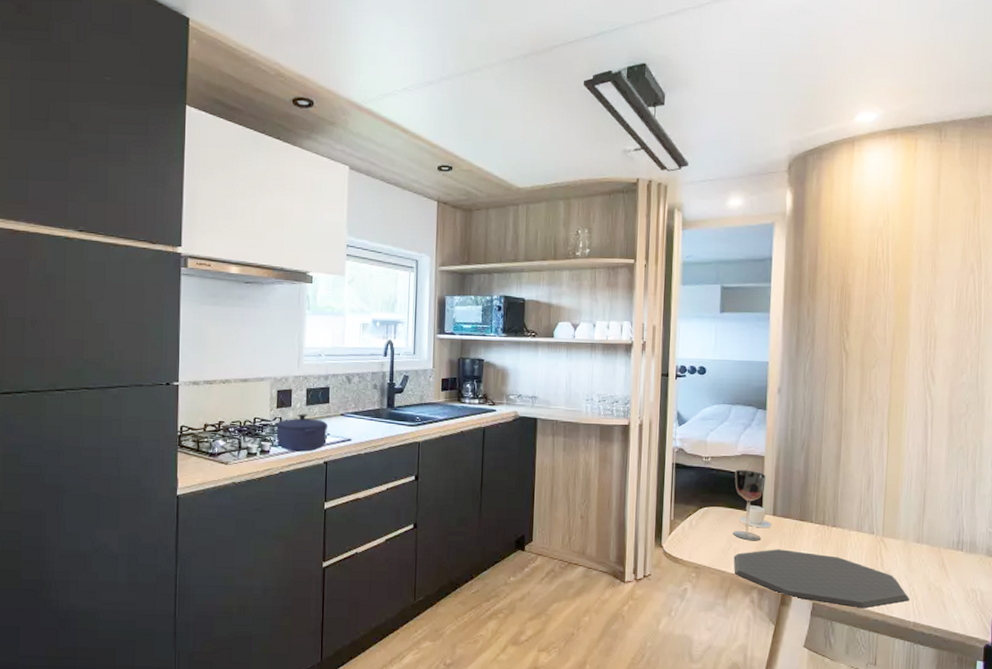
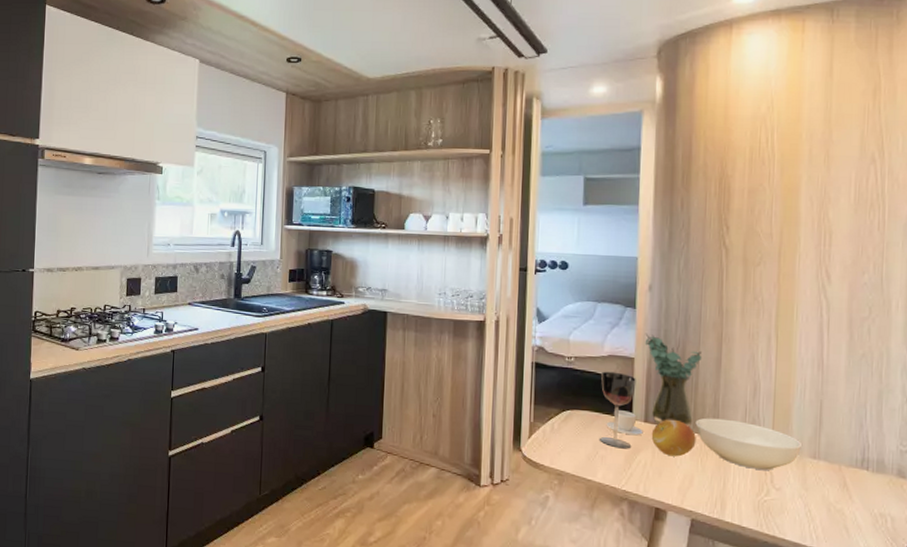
cooking pot: present [276,413,329,452] -> none [125,301,176,340]
placemat: present [734,549,909,608] -> none [601,458,805,529]
vase: none [774,432,824,519] -> present [645,333,702,427]
fruit: none [778,512,818,546] -> present [651,419,696,457]
bowl: none [817,509,909,555] -> present [695,417,803,470]

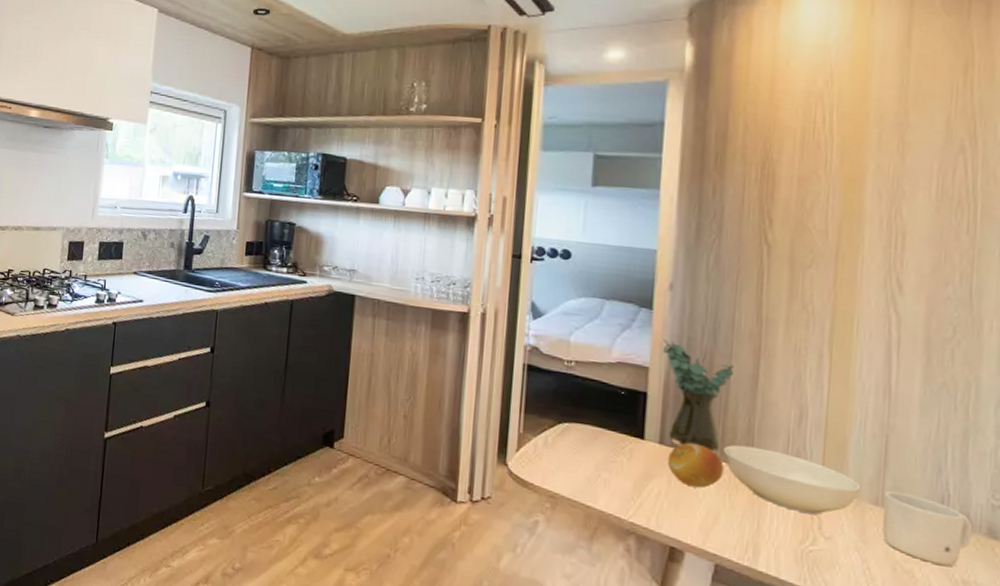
wineglass: present [600,371,636,449] -> none [603,380,651,474]
teacup: present [606,410,643,436] -> none [611,427,658,459]
mug: none [819,445,887,503] -> present [882,490,973,566]

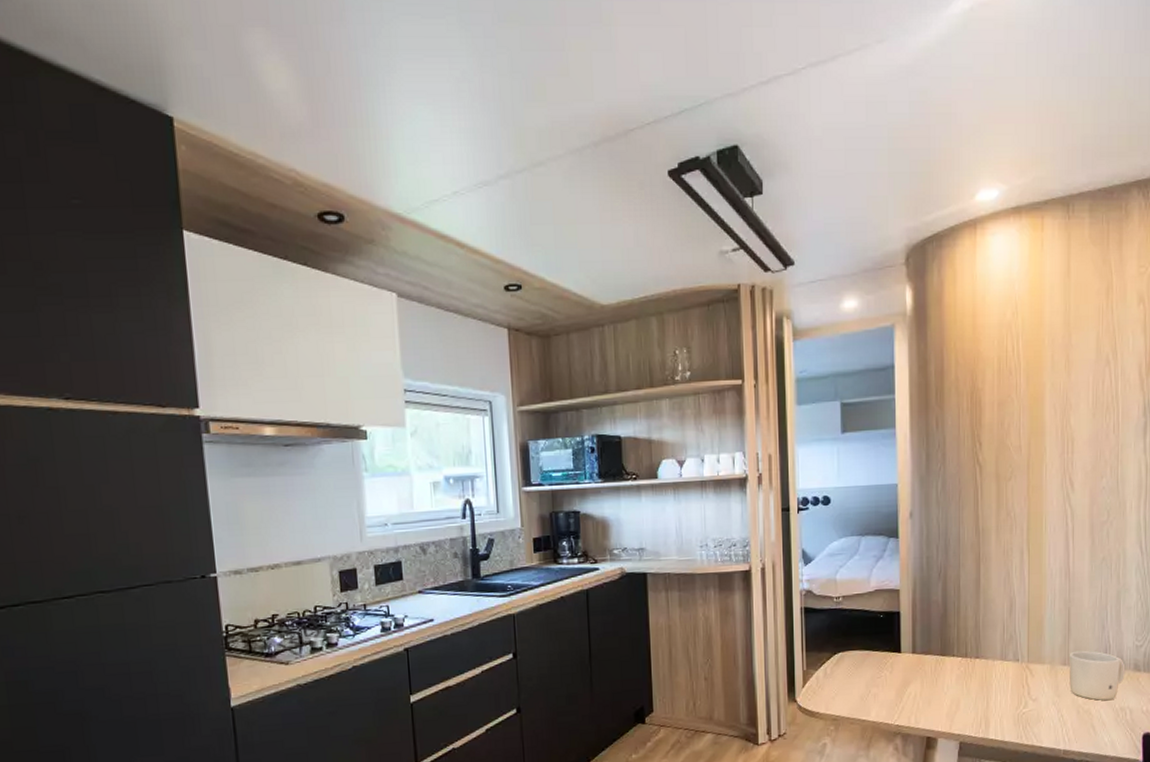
vase: present [662,339,735,454] -> none [908,562,963,655]
fruit: present [667,442,724,489] -> none [919,646,960,684]
bowl: present [723,444,862,515] -> none [959,638,1054,684]

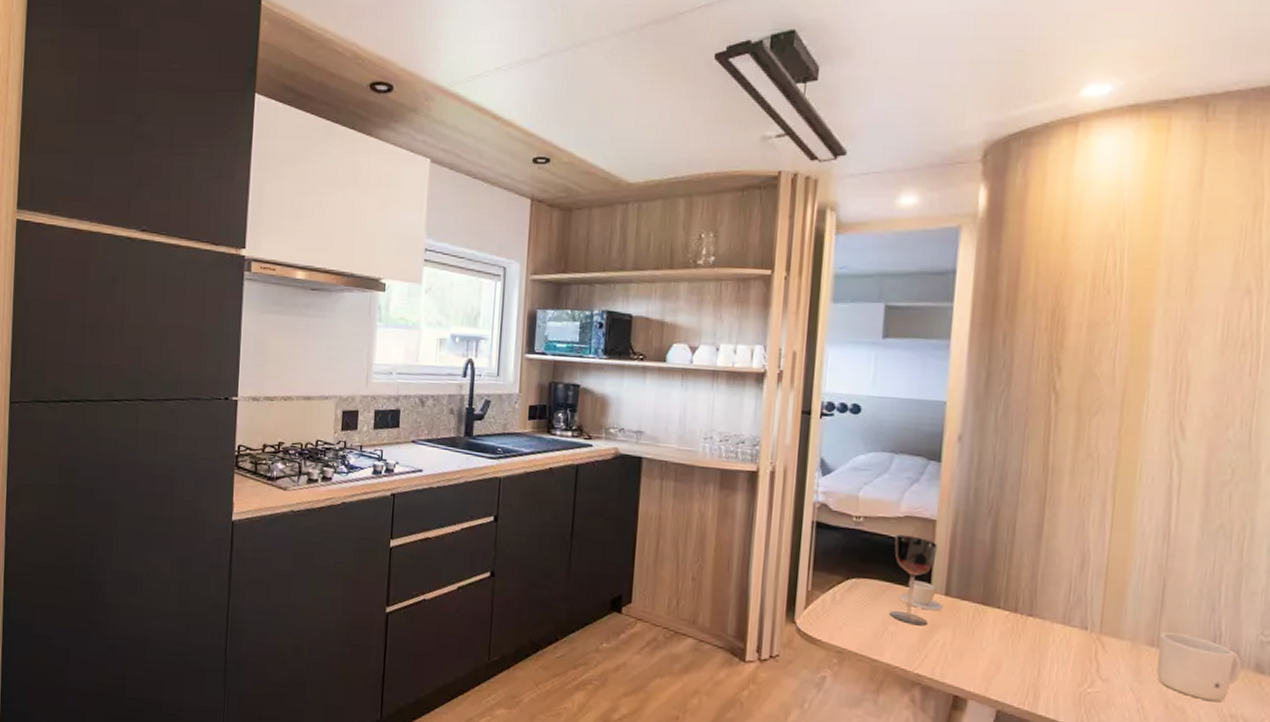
wineglass: none [869,606,903,684] -> present [890,534,938,626]
teacup: none [876,644,912,669] -> present [898,580,943,611]

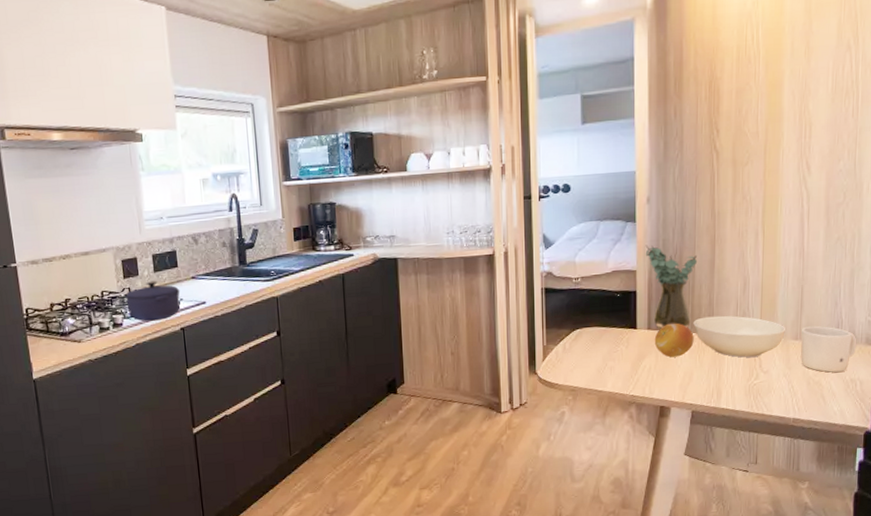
cooking pot: none [340,437,398,482] -> present [125,280,180,322]
wineglass: present [890,534,938,626] -> none [607,286,639,358]
teacup: present [898,580,943,611] -> none [613,321,647,344]
vase: none [950,491,1020,603] -> present [645,244,698,331]
fruit: none [952,593,1008,638] -> present [654,323,694,358]
bowl: none [1007,593,1139,658] -> present [693,315,787,358]

